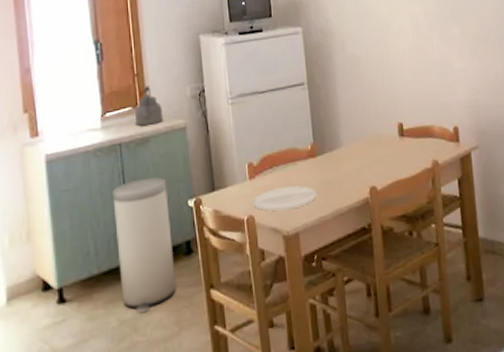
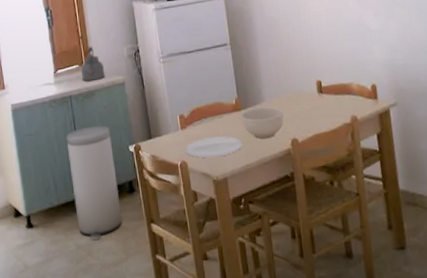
bowl: none [316,152,363,188] -> present [241,107,284,139]

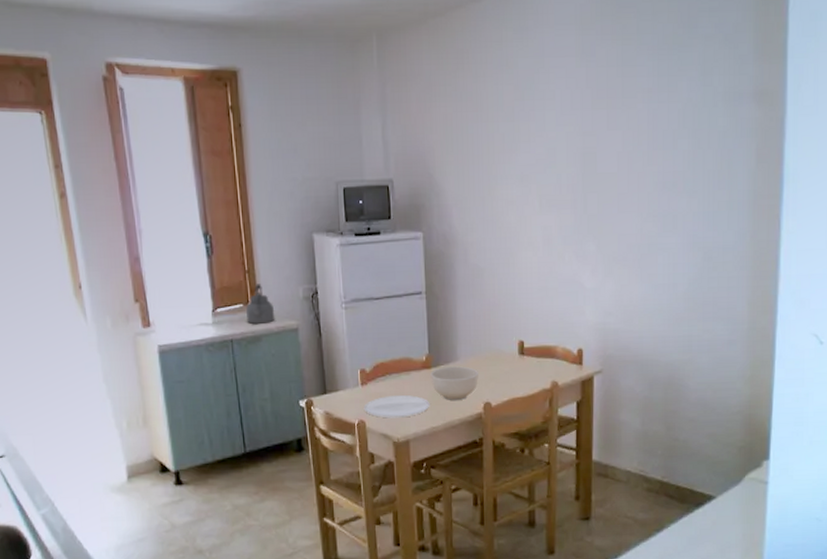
pedal bin: present [66,125,123,240] -> none [225,375,288,500]

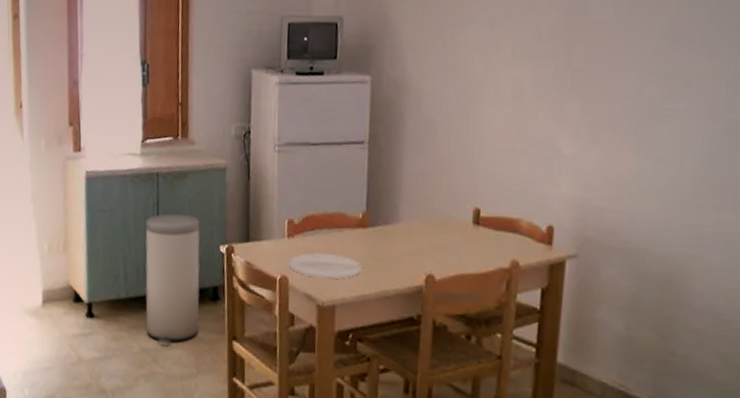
pedal bin: none [225,375,288,500] -> present [145,213,200,346]
kettle: present [246,284,275,325] -> none [175,117,204,160]
bowl: present [430,366,478,400] -> none [366,228,422,268]

